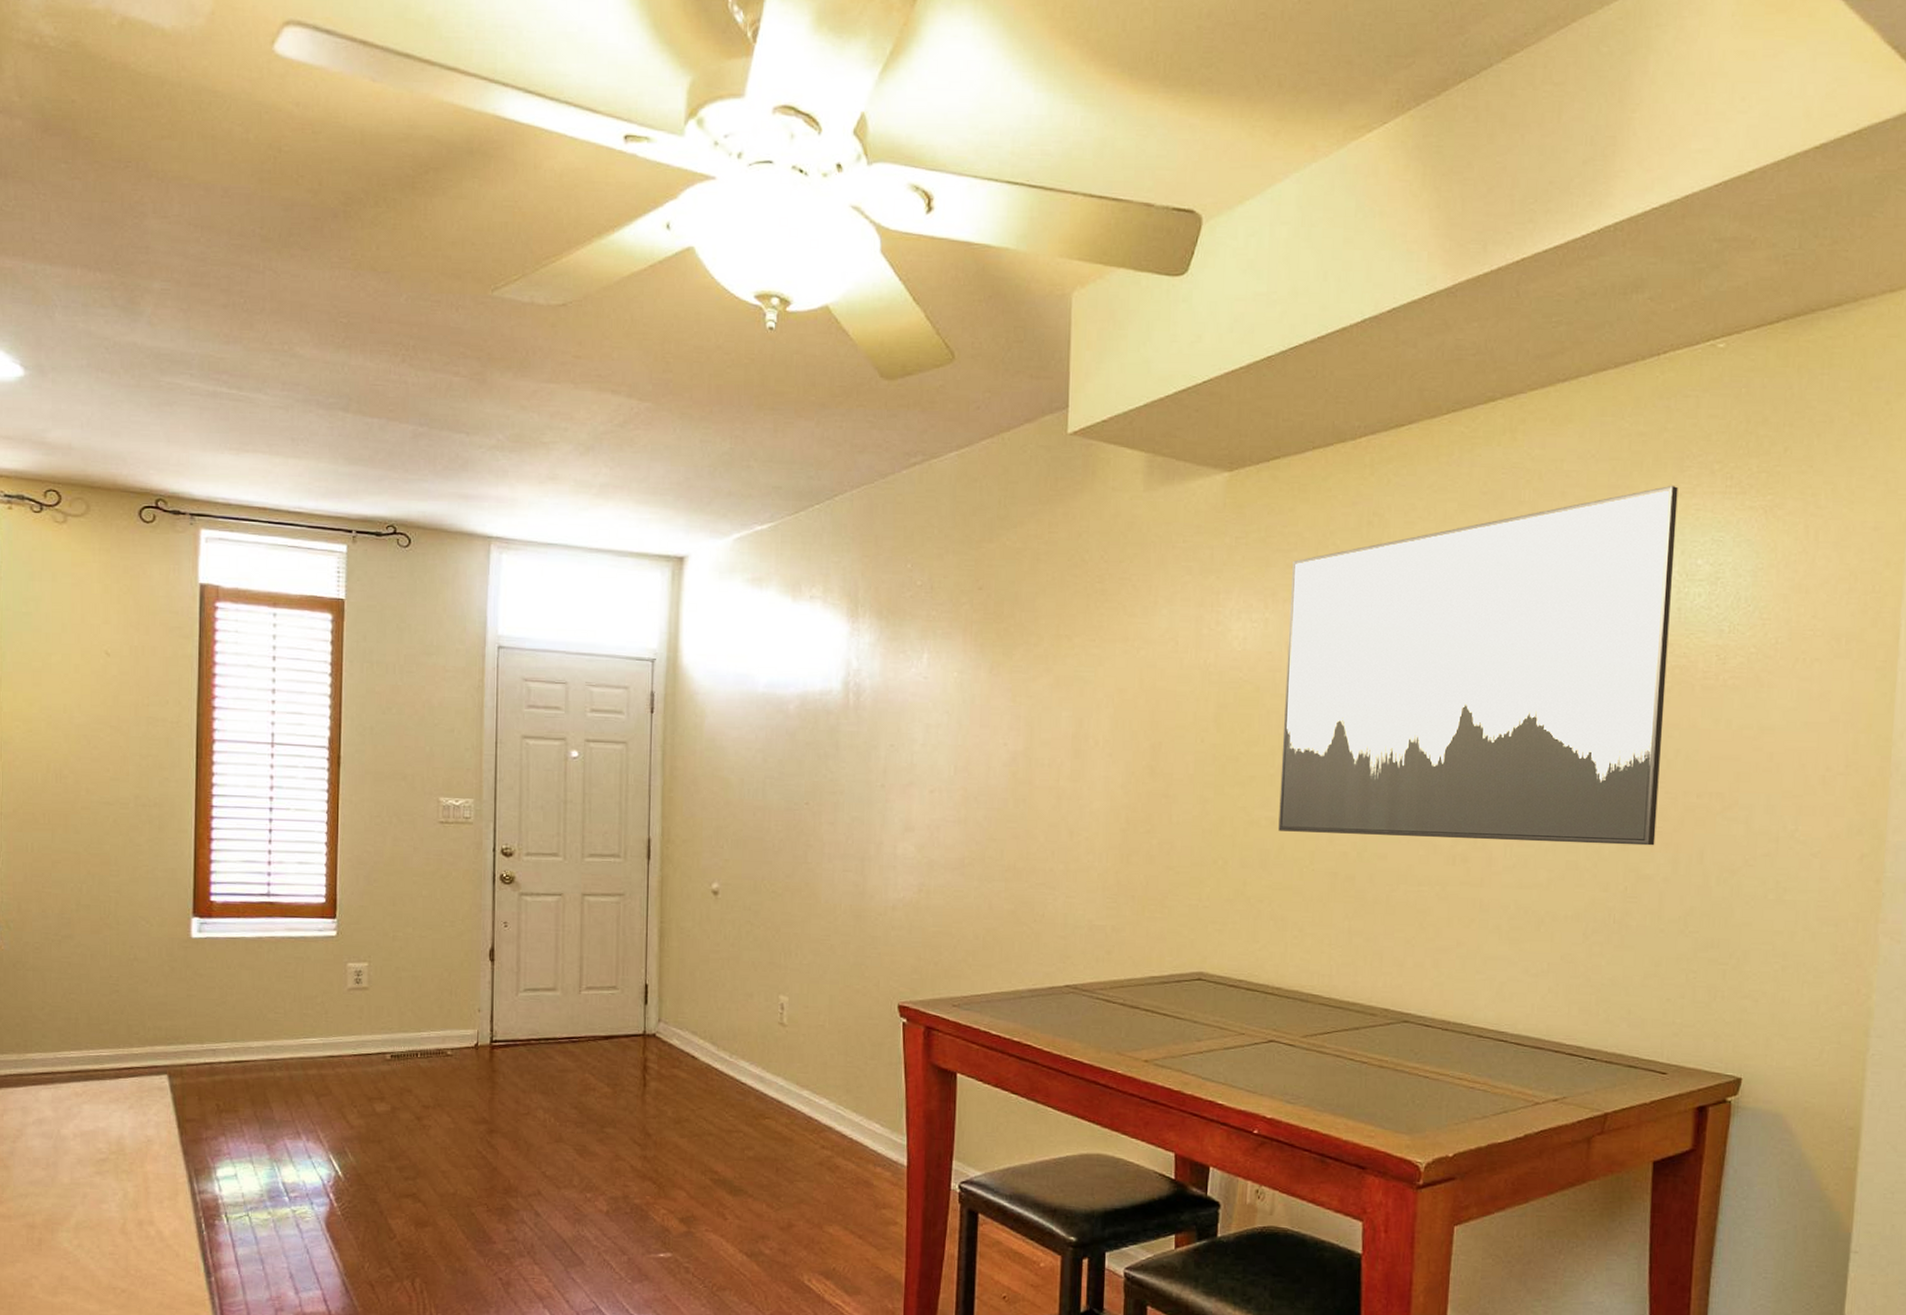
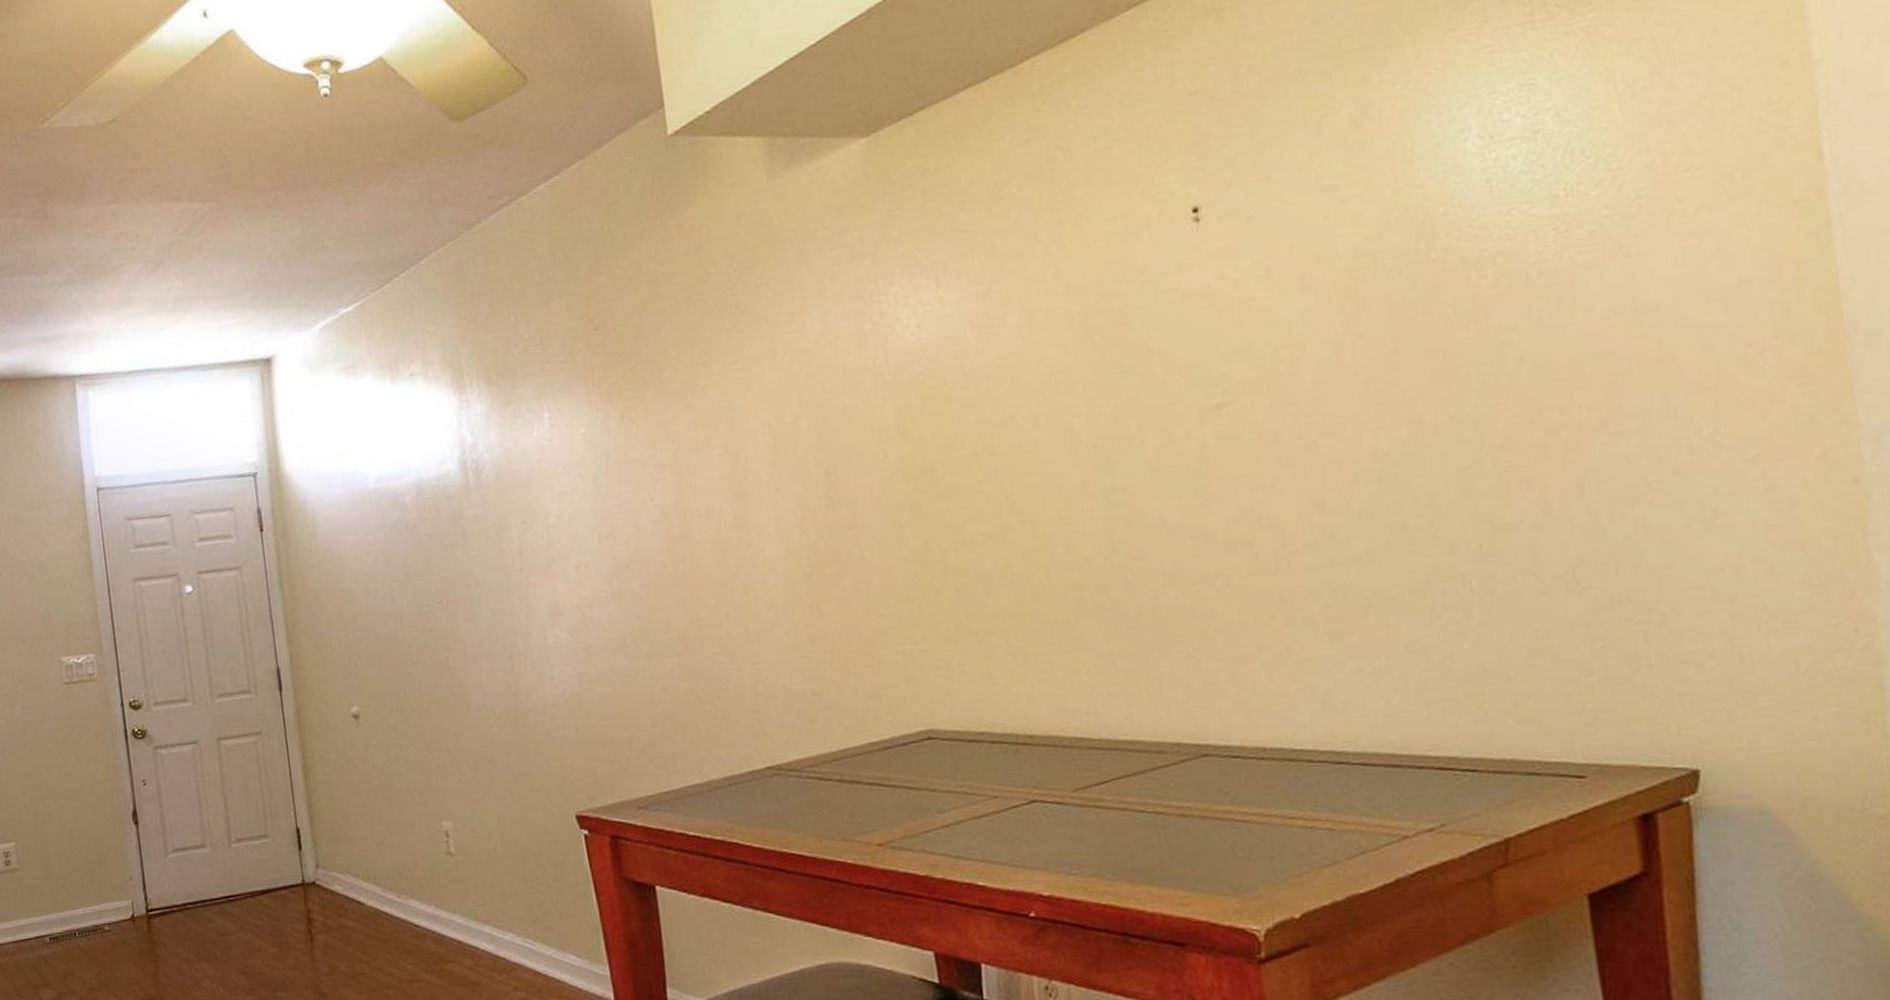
wall art: present [1278,485,1678,846] -> none [962,29,1511,546]

